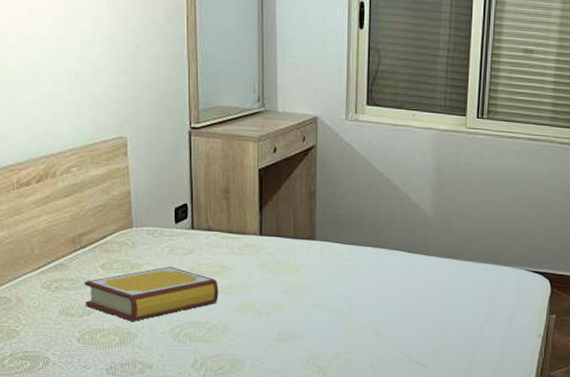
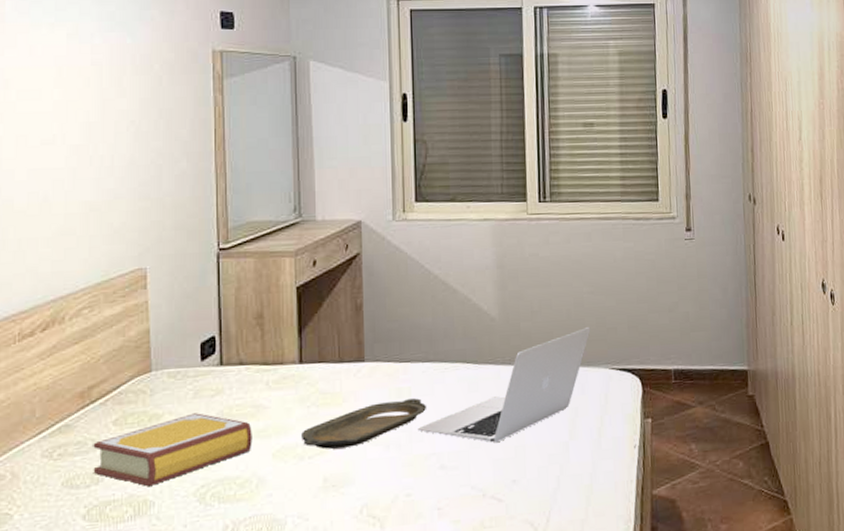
serving tray: none [260,276,367,309] -> present [302,398,427,449]
laptop: none [358,233,512,320] -> present [418,327,591,443]

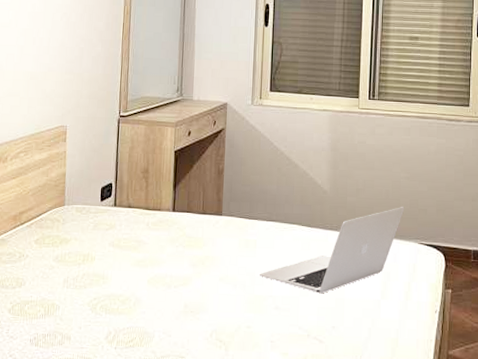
book: present [93,413,252,486] -> none [18,241,134,293]
serving tray: present [302,398,427,449] -> none [170,249,268,283]

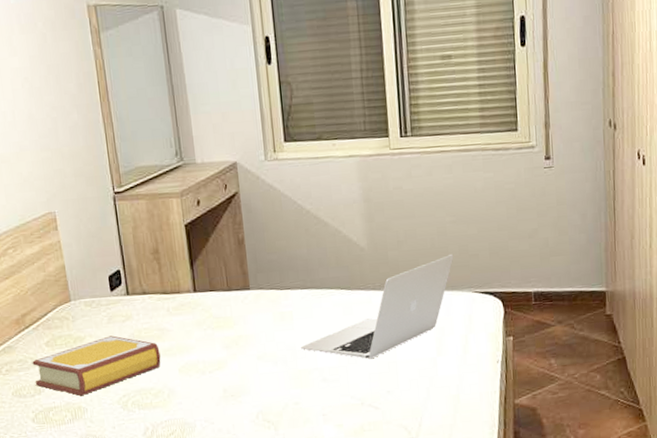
book: none [18,241,134,293] -> present [32,335,161,396]

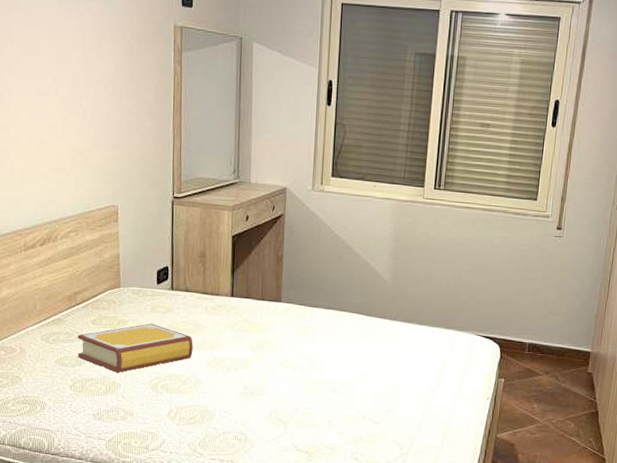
laptop: present [301,254,454,359] -> none [318,299,464,380]

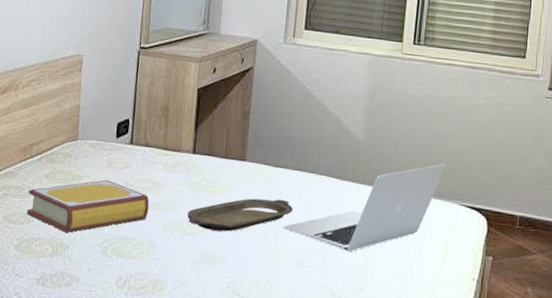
serving tray: none [230,335,327,366] -> present [187,198,294,232]
laptop: none [318,299,464,380] -> present [283,164,446,252]

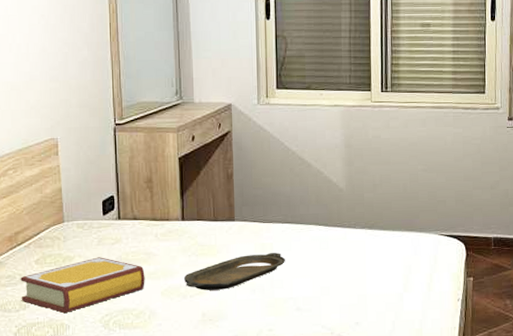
laptop: present [283,164,446,252] -> none [278,200,423,292]

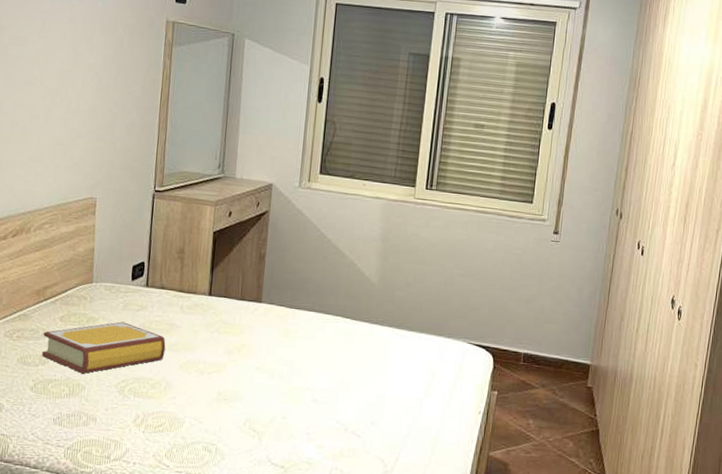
serving tray: present [184,253,286,290] -> none [204,338,308,371]

